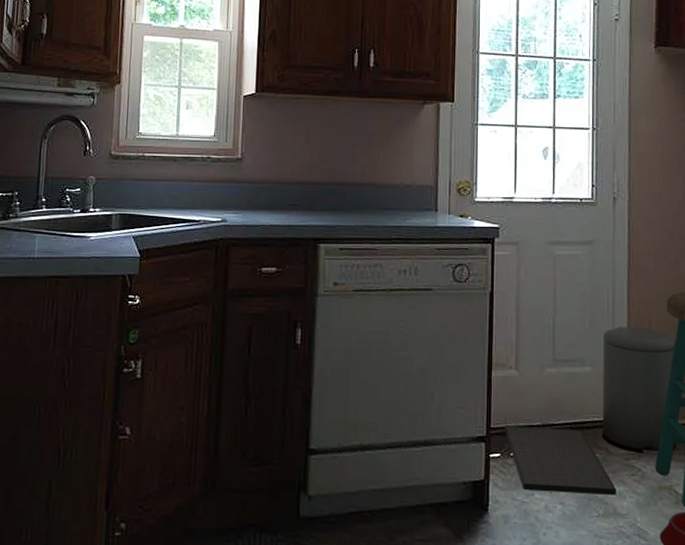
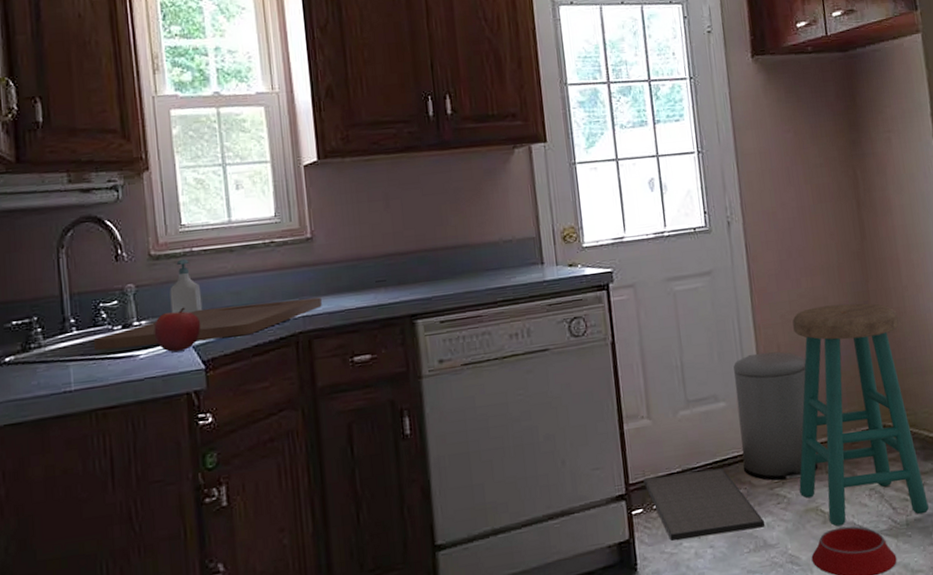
cutting board: none [56,206,242,234] -> present [93,297,322,351]
fruit: none [104,202,142,240] -> present [153,307,201,353]
soap bottle: none [120,161,147,208] -> present [169,258,203,314]

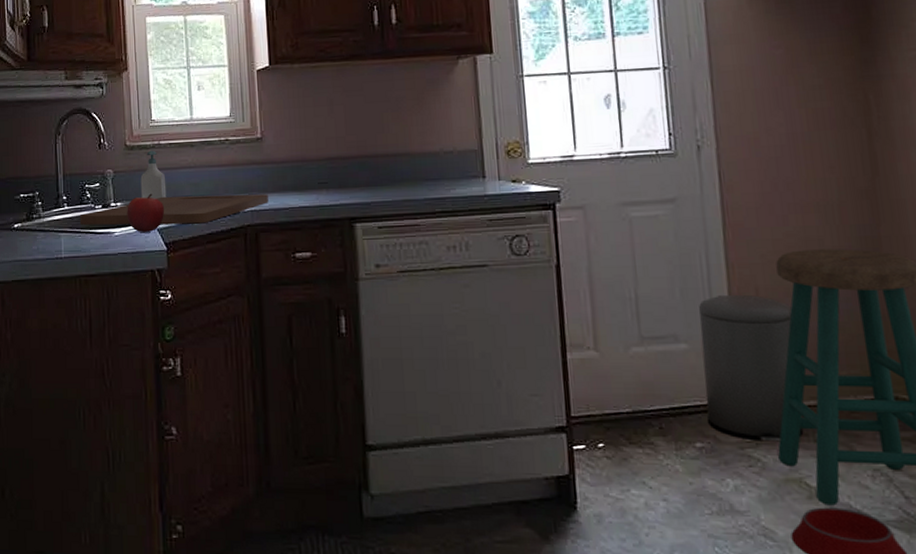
doormat: present [643,468,766,541] -> none [587,413,733,490]

